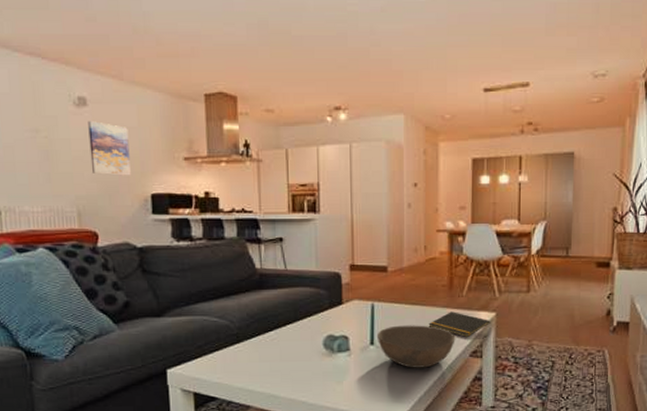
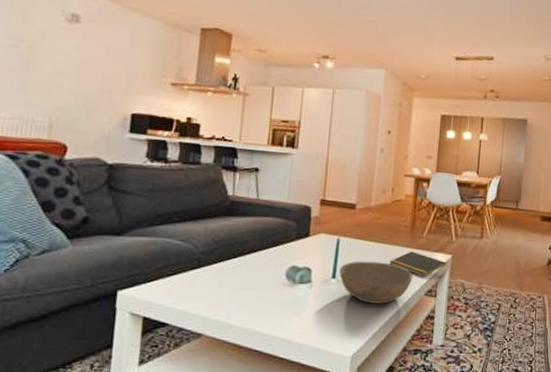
wall art: present [88,121,131,176] -> none [72,37,119,94]

